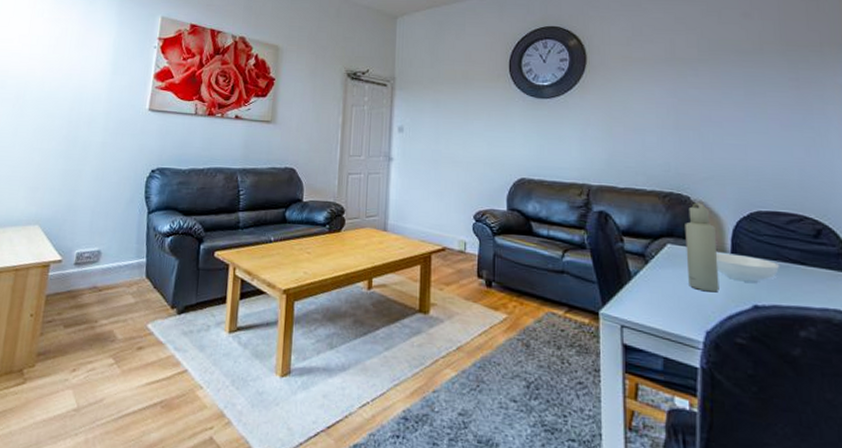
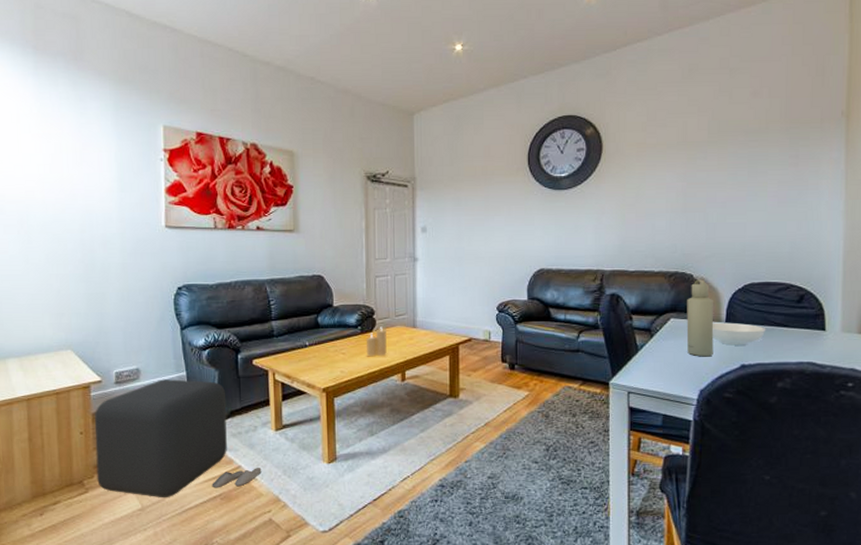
cube: none [37,264,183,399] -> present [94,379,227,498]
slippers: none [154,374,209,394] -> present [212,468,262,488]
candle: none [332,227,355,260] -> present [365,326,387,357]

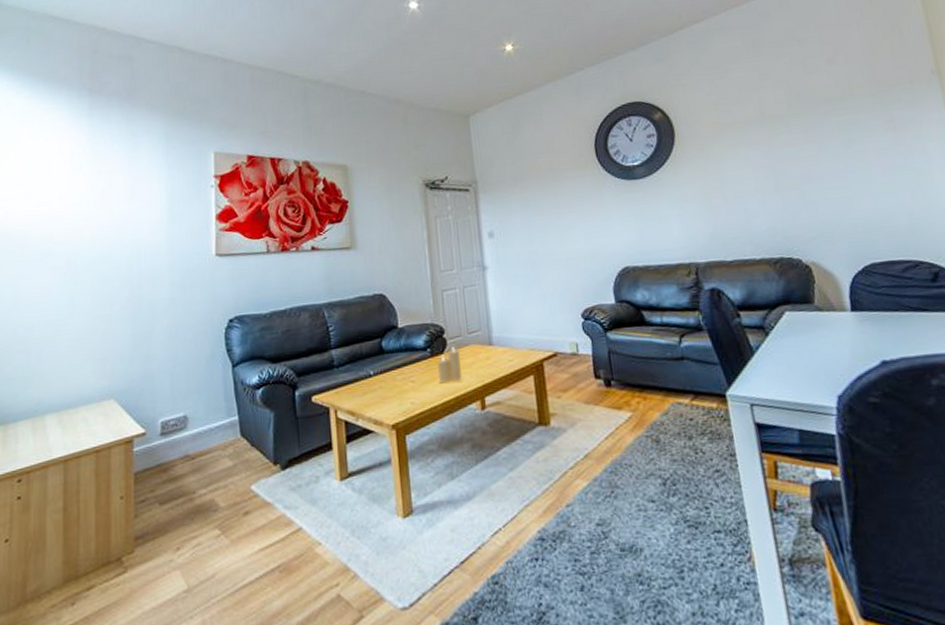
cube: present [94,379,227,498] -> none [136,425,286,575]
slippers: present [212,468,262,488] -> none [268,528,326,558]
bottle: present [686,279,714,357] -> none [800,264,845,355]
bowl: present [712,322,766,346] -> none [836,311,903,339]

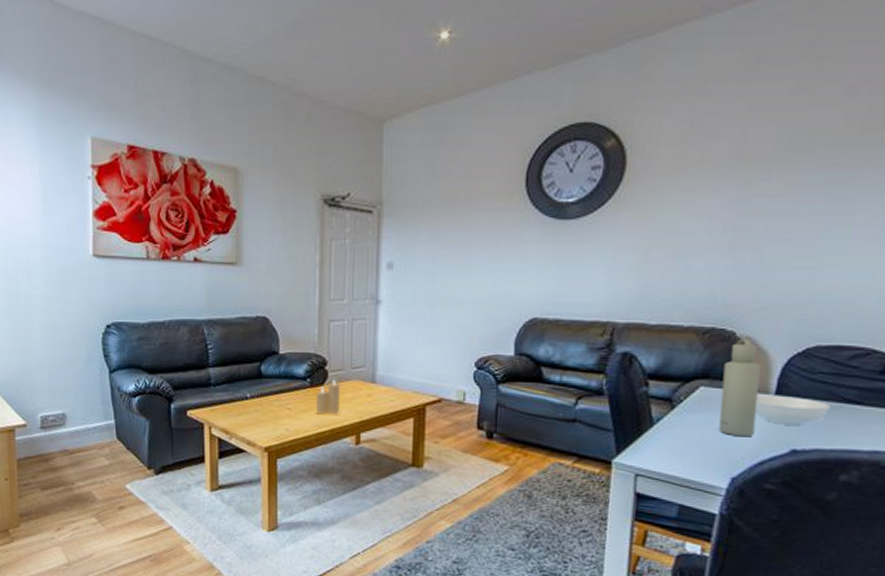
bottle: none [800,264,845,355] -> present [719,338,761,437]
bowl: none [836,311,903,339] -> present [755,394,832,425]

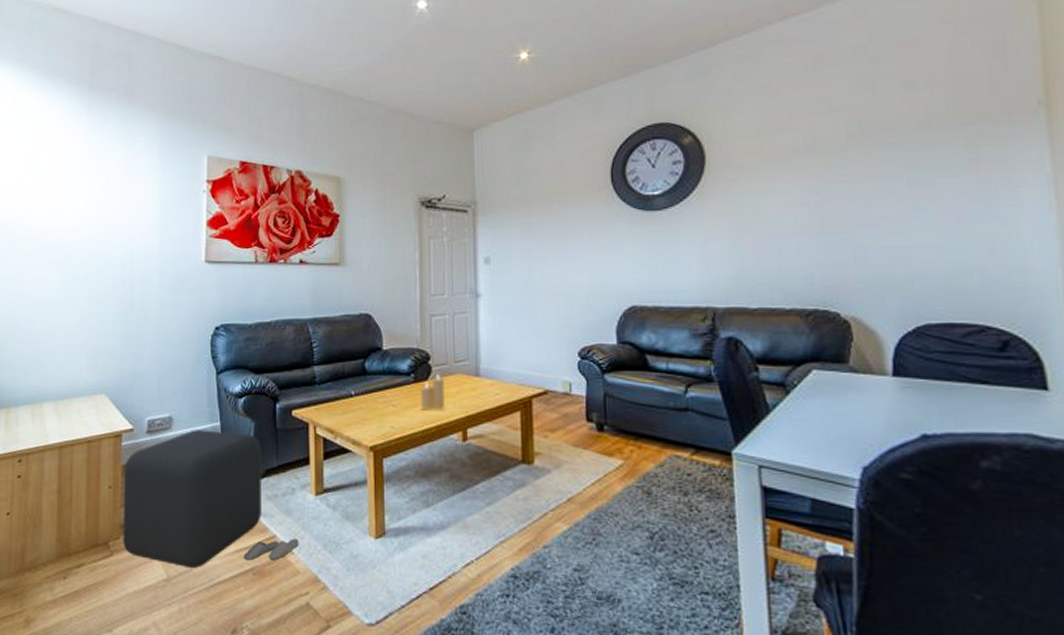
cube: none [19,427,158,555] -> present [123,430,261,569]
slippers: none [141,530,195,549] -> present [243,539,299,561]
bottle: present [719,338,761,437] -> none [834,319,879,422]
bowl: present [755,394,832,425] -> none [874,376,956,408]

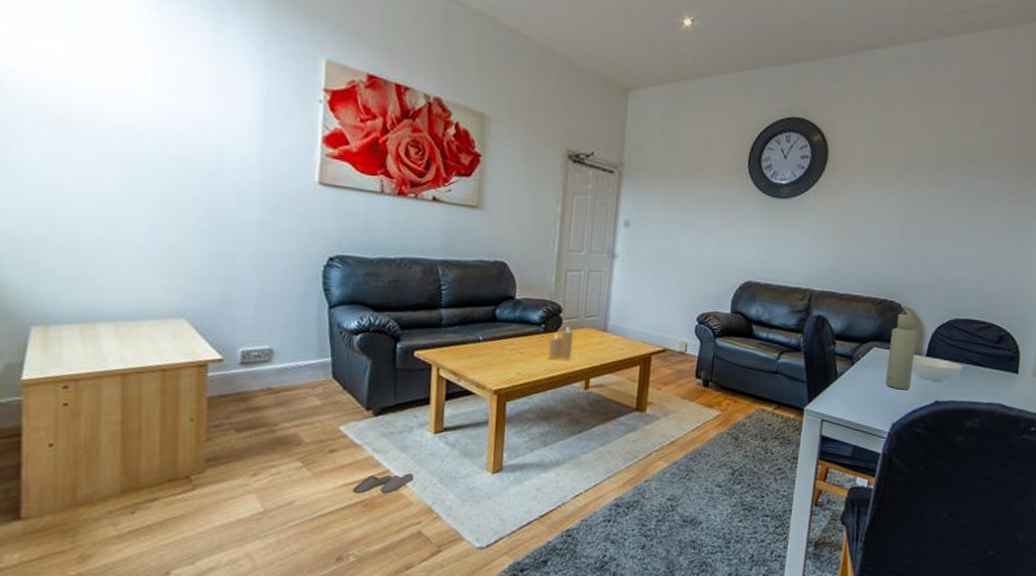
cube: present [123,430,261,569] -> none [209,364,378,502]
bottle: none [834,319,879,422] -> present [885,309,917,390]
bowl: none [874,376,956,408] -> present [911,355,964,382]

